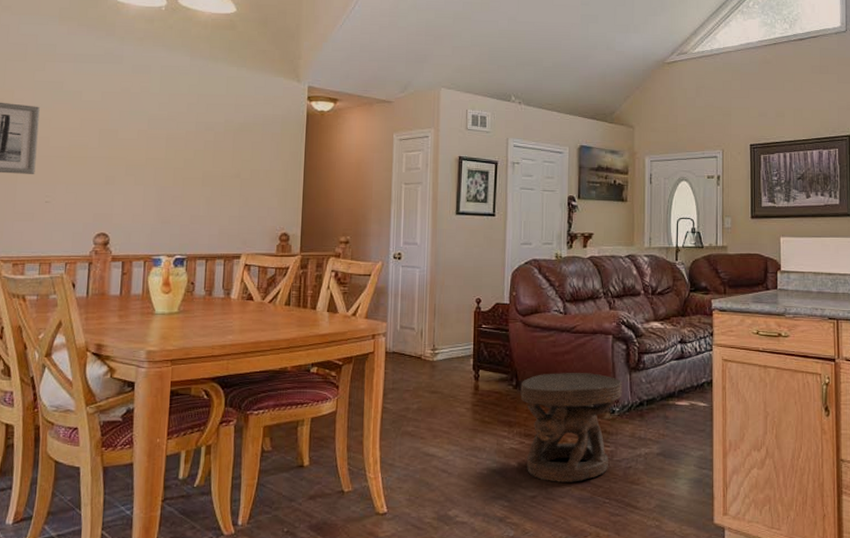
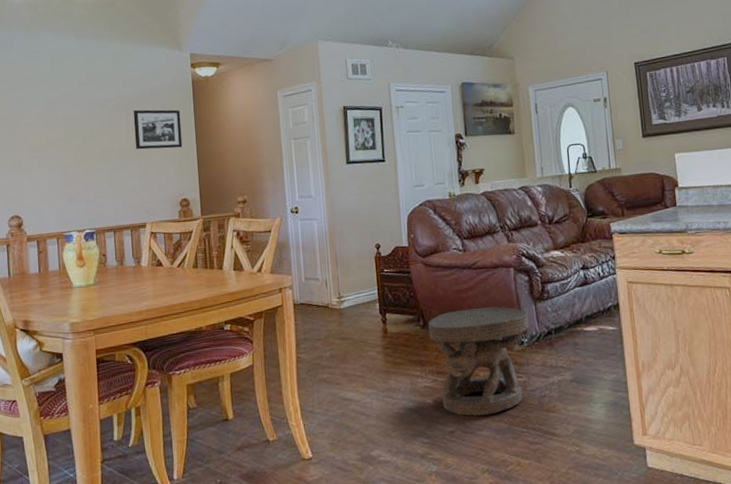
picture frame: none [239,136,291,180] -> present [133,109,183,150]

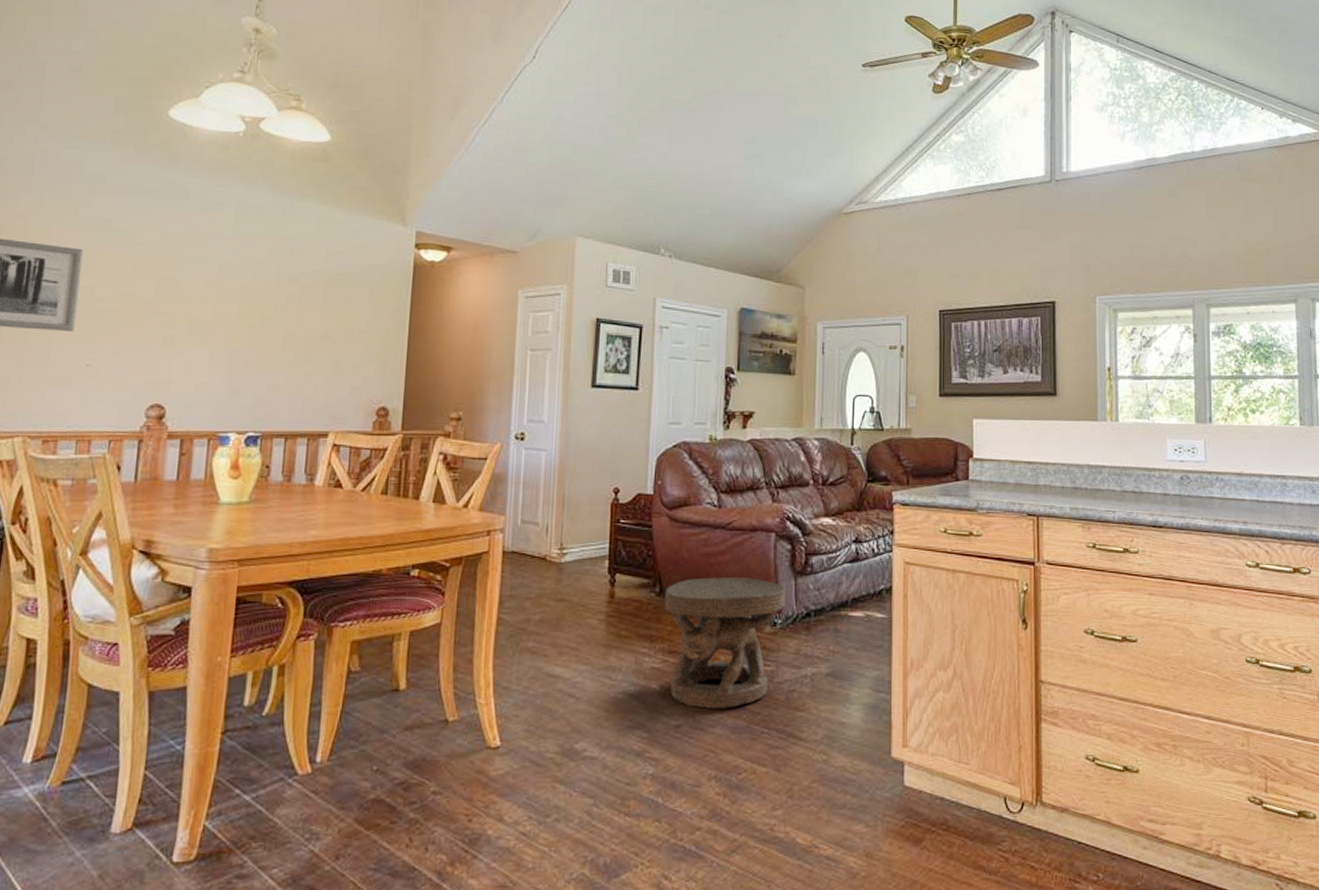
picture frame: present [133,109,183,150] -> none [329,290,394,344]

